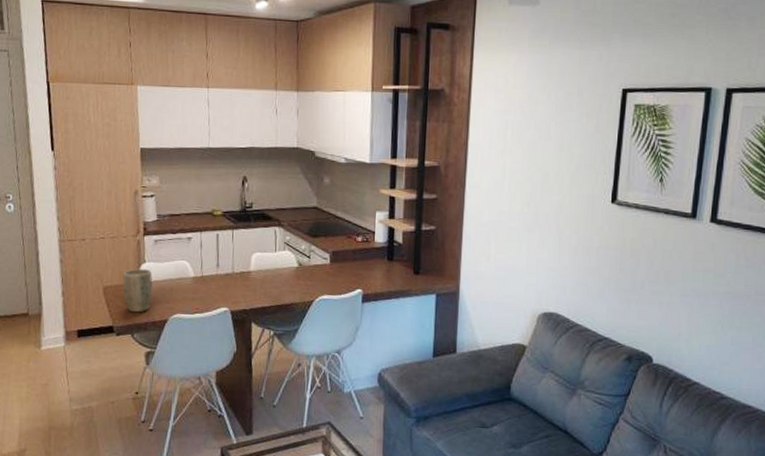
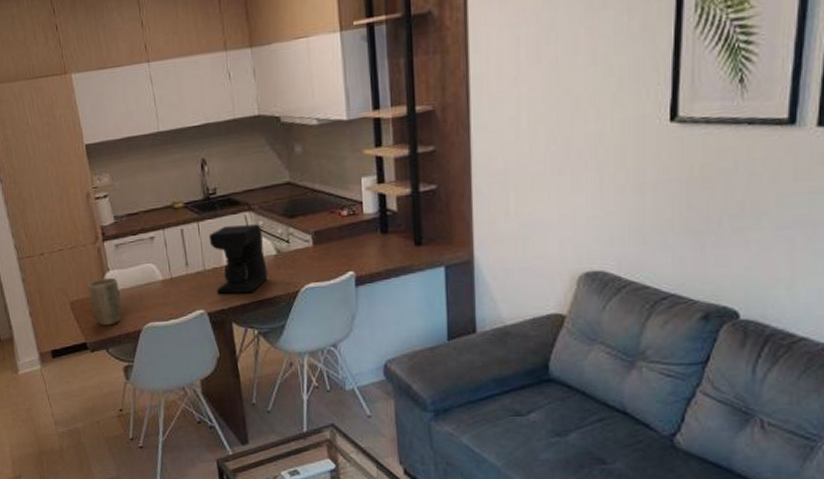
coffee maker: none [240,237,289,297] -> present [208,224,268,294]

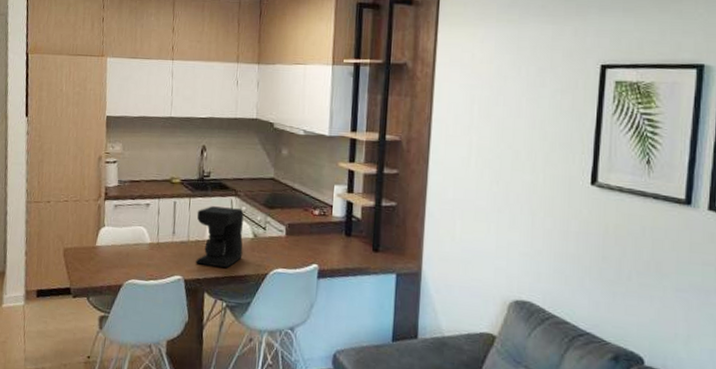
plant pot: present [88,277,122,326] -> none [82,232,111,276]

